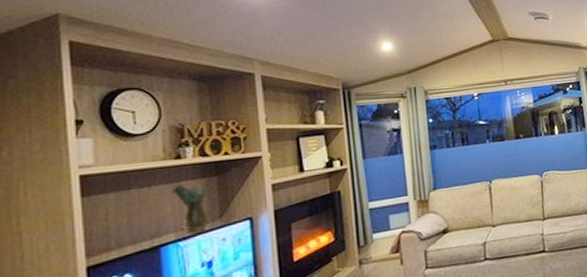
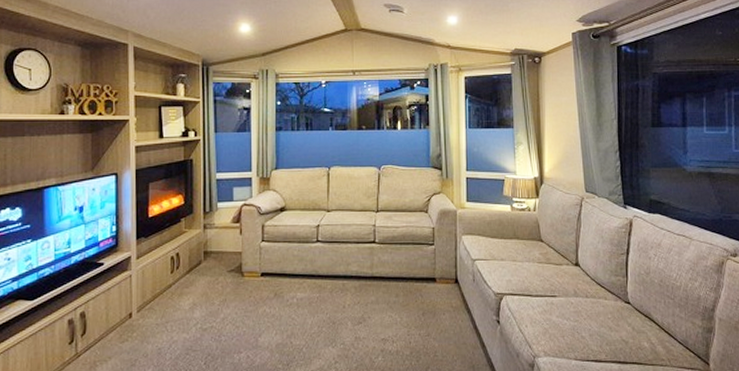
vase: present [172,183,211,234] -> none [55,136,86,181]

